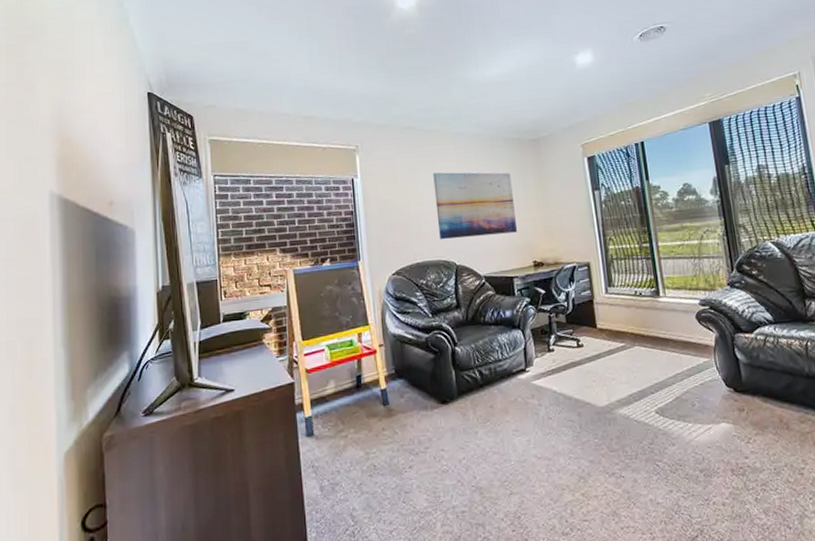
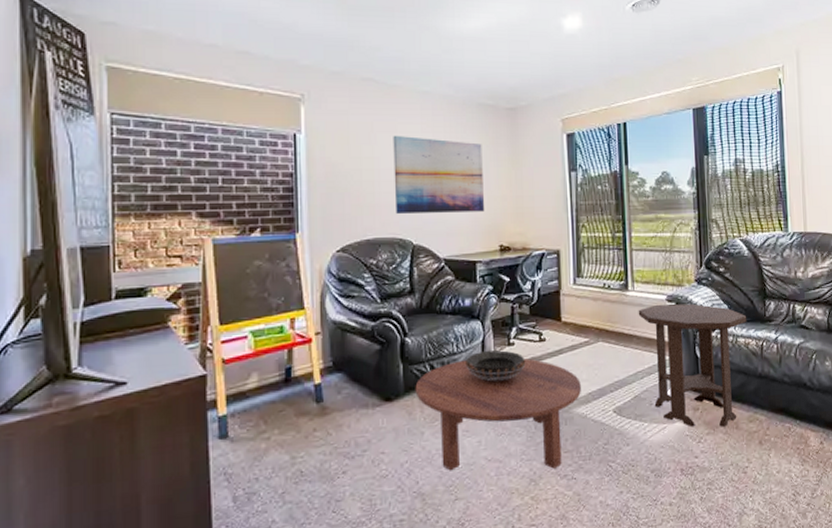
coffee table: none [467,363,622,468] -> present [415,358,581,471]
decorative bowl: none [510,356,567,385] -> present [465,350,526,381]
side table: none [671,306,787,428] -> present [638,303,747,427]

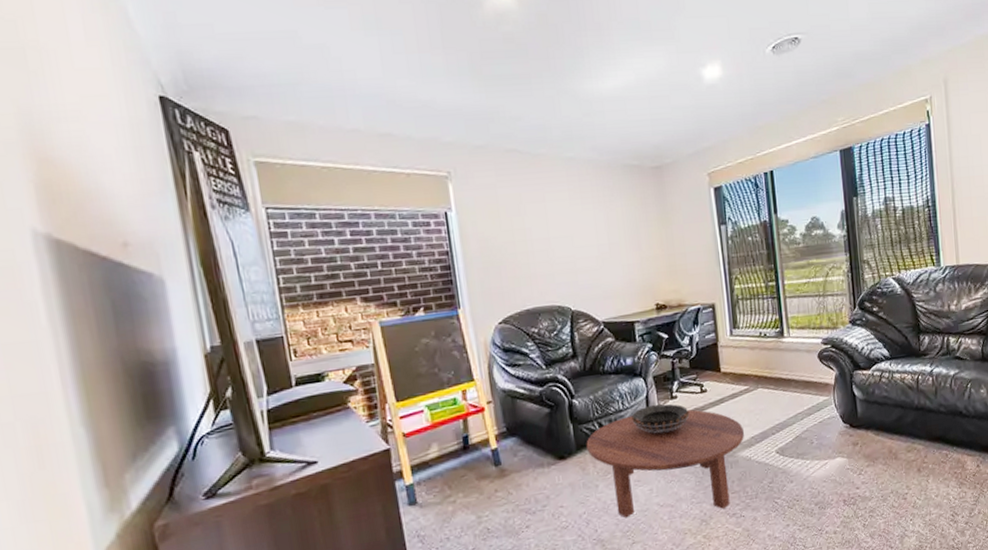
wall art: present [393,135,485,214] -> none [542,204,639,282]
side table: present [638,303,747,427] -> none [795,344,902,461]

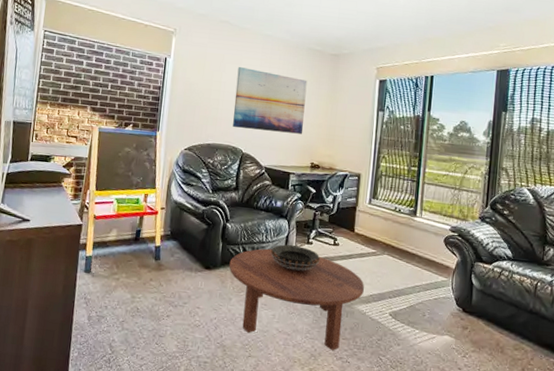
wall art: none [542,204,639,282] -> present [233,66,307,134]

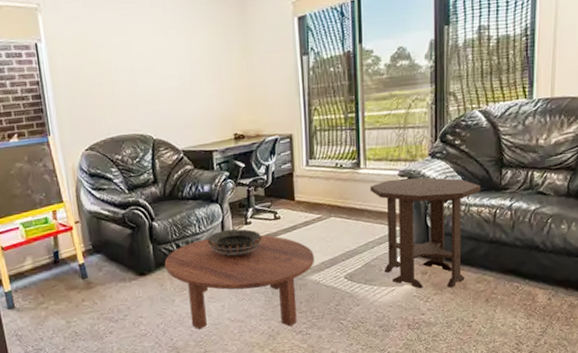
wall art: present [233,66,307,134] -> none [126,35,219,111]
side table: none [422,232,525,349] -> present [370,177,481,289]

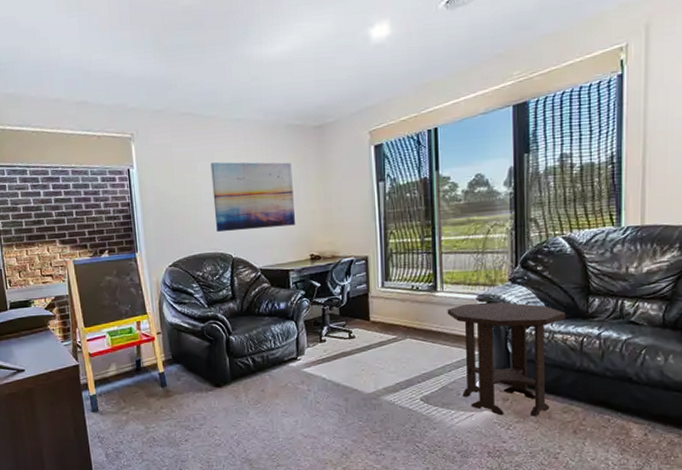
wall art: none [126,35,219,111] -> present [211,162,296,232]
coffee table: present [164,235,314,330] -> none [240,353,389,446]
decorative bowl: present [207,229,263,256] -> none [282,346,337,372]

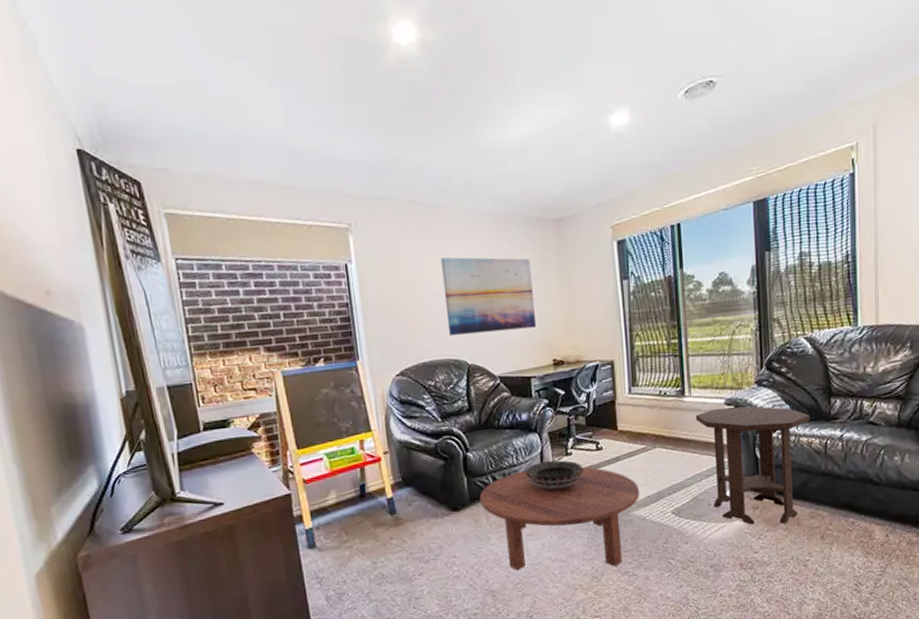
coffee table: none [240,353,389,446] -> present [479,467,639,571]
decorative bowl: none [282,346,337,372] -> present [525,460,584,490]

